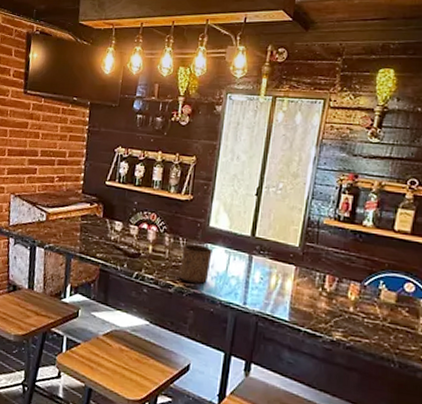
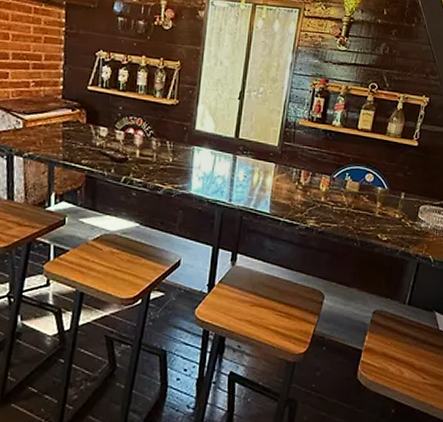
cup: present [179,244,212,284] -> none [168,147,199,184]

